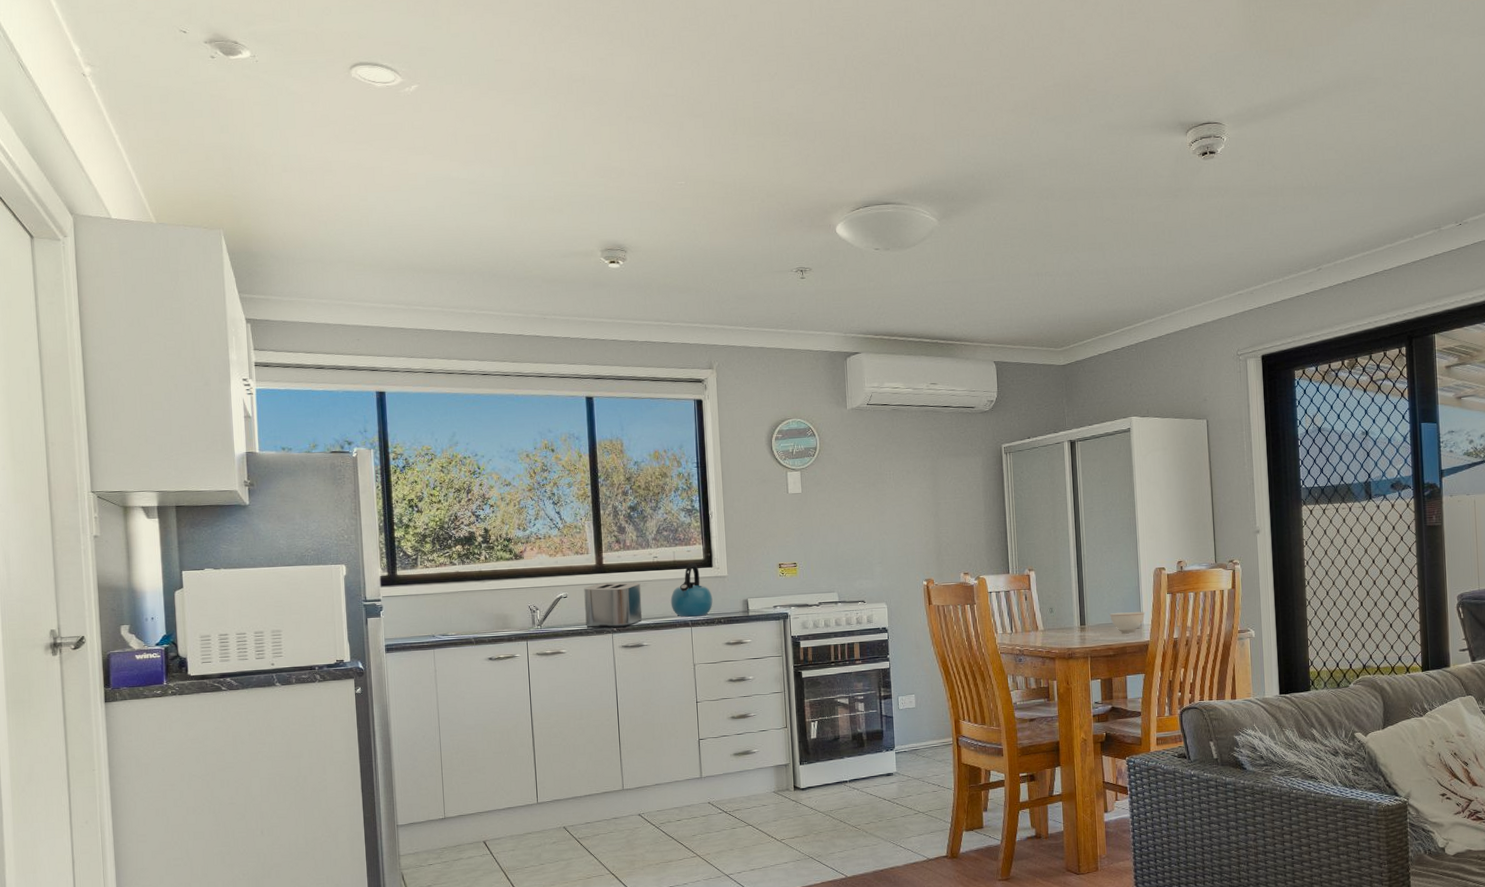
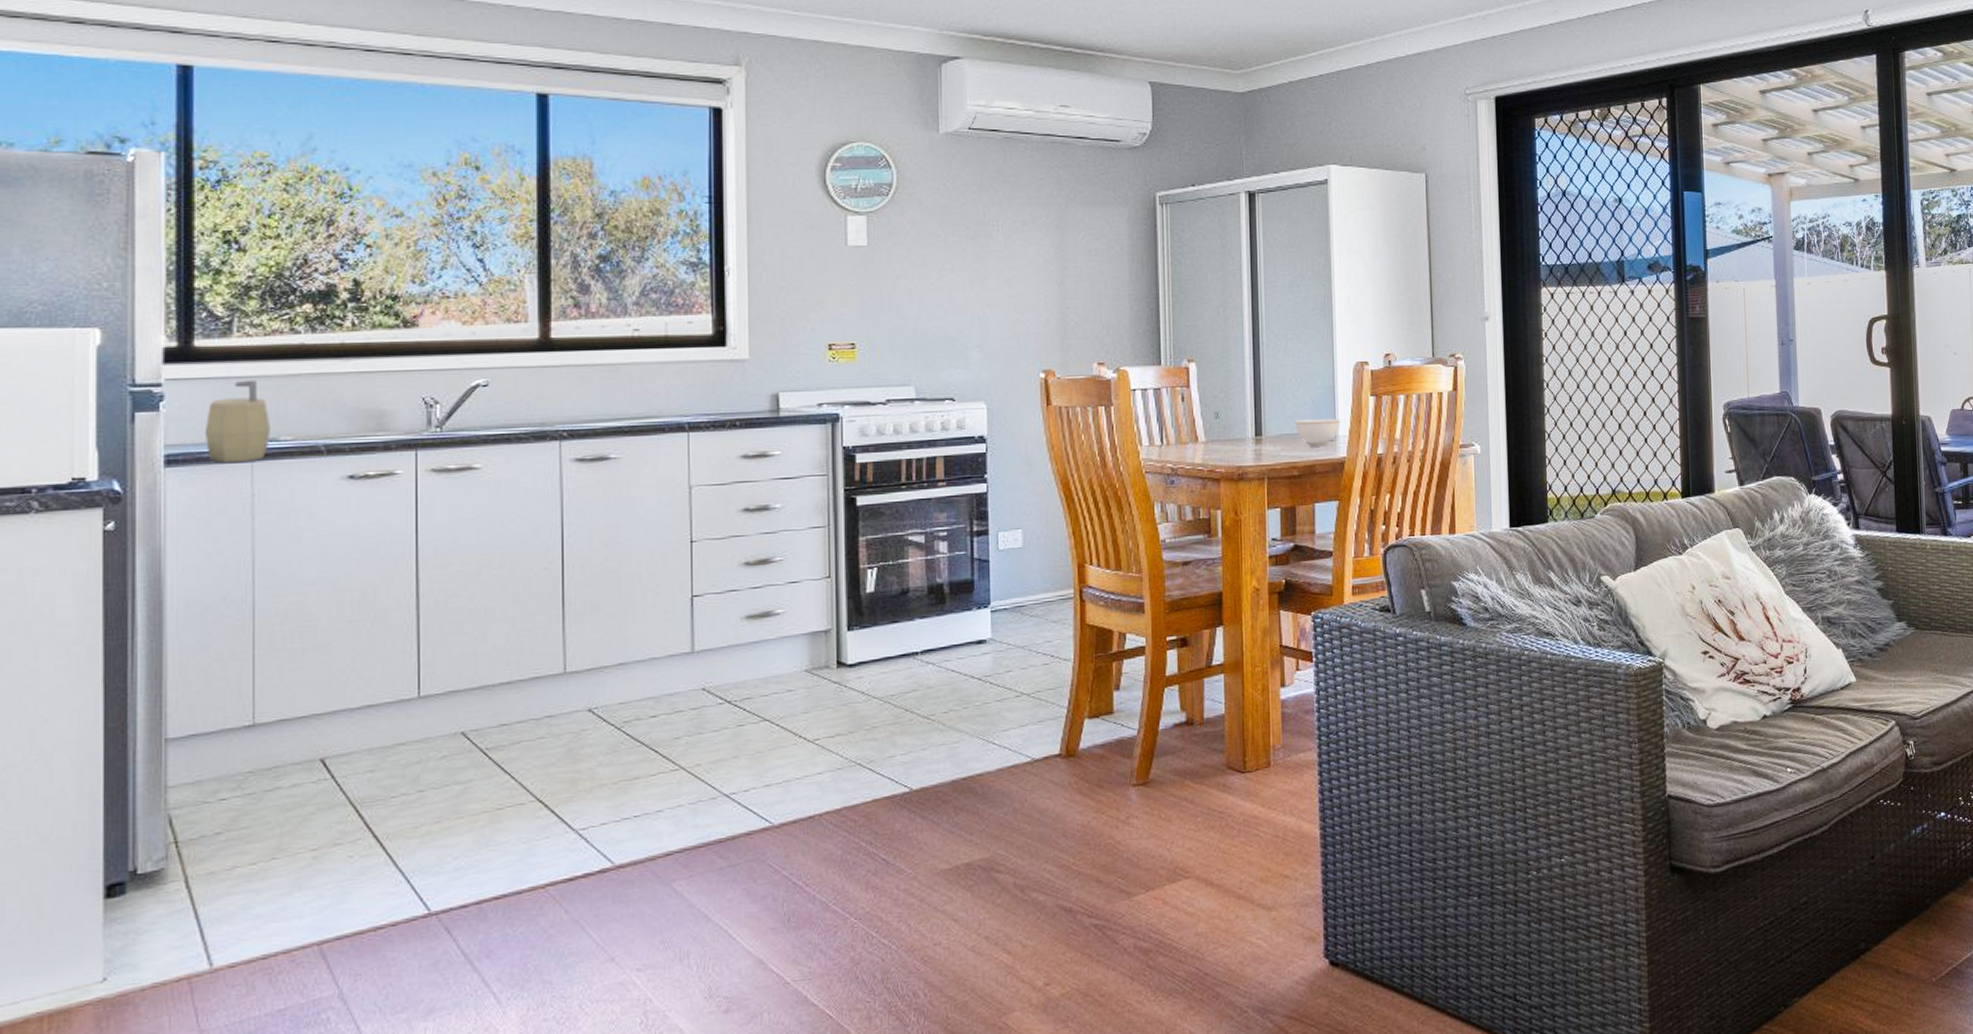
soap dispenser: none [406,596,443,651] -> present [204,379,270,464]
toaster: present [584,582,643,629] -> none [517,365,611,434]
kettle: present [670,562,713,617] -> none [657,338,724,418]

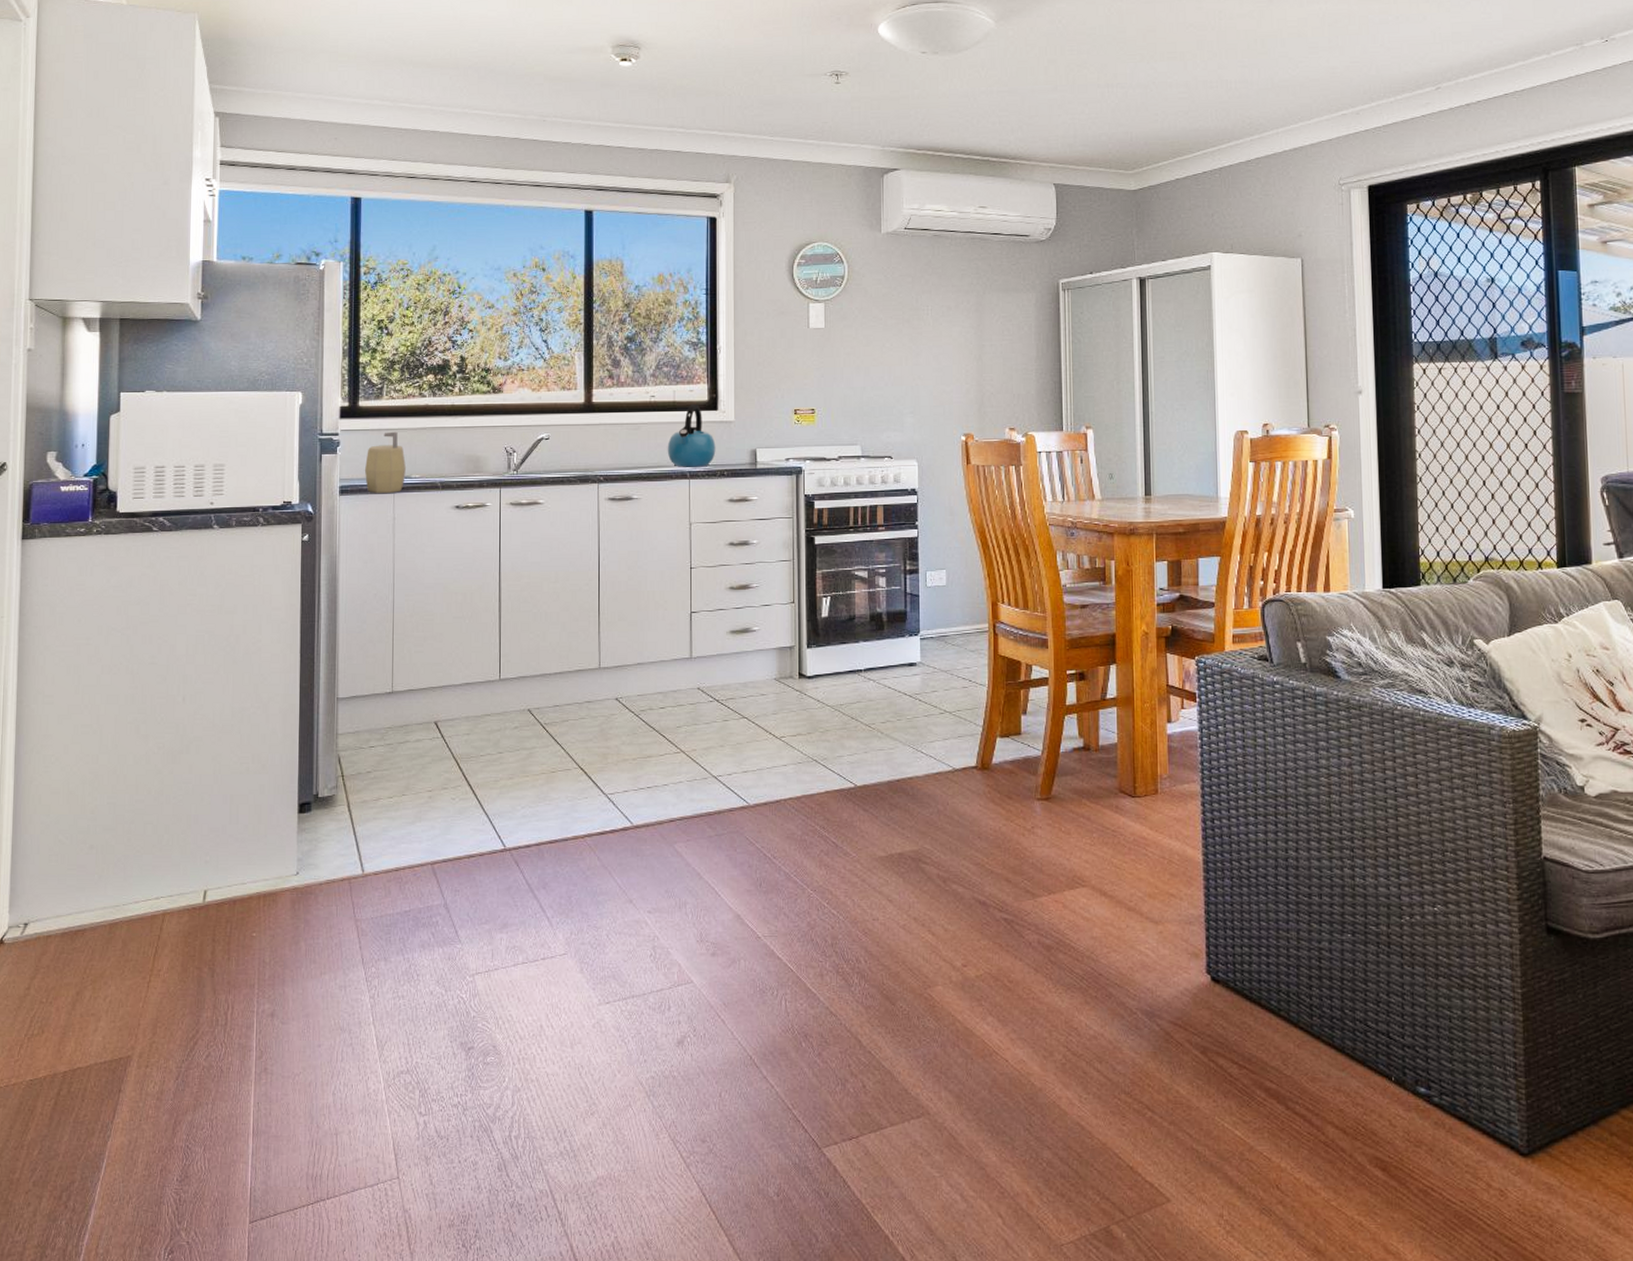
kettle: none [657,338,724,418] -> present [667,404,716,467]
bowl: present [1295,419,1342,448] -> none [1180,482,1223,508]

